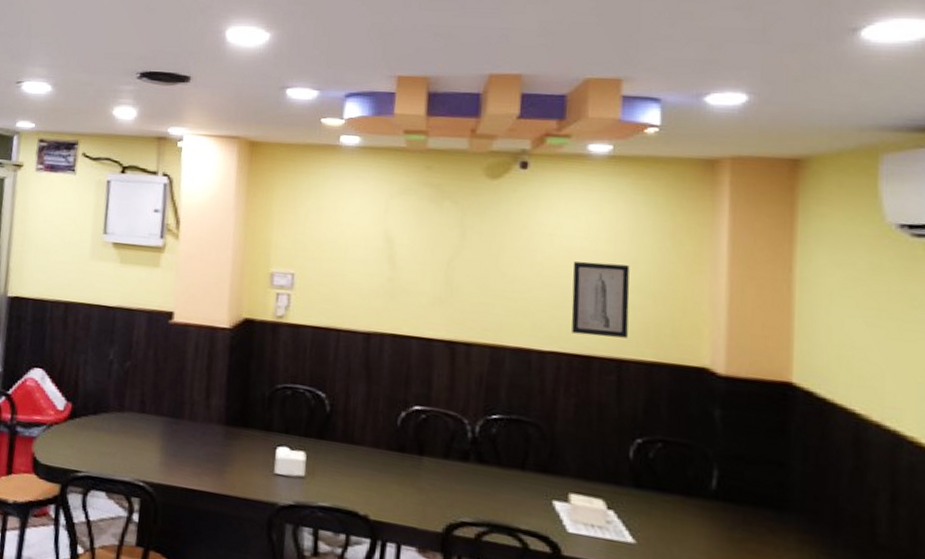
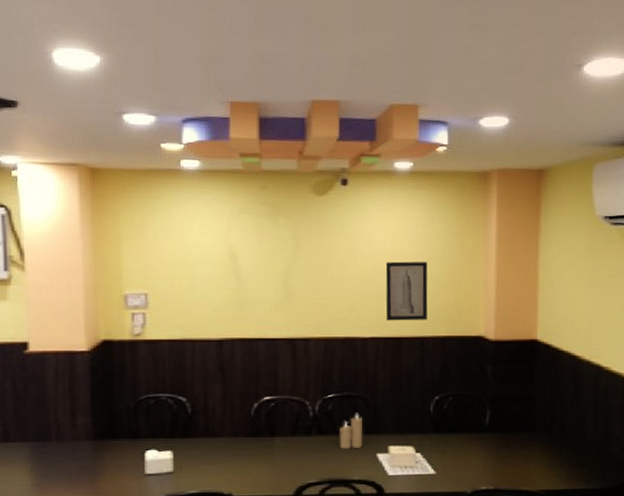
candle: none [503,443,535,491] -> present [339,413,363,450]

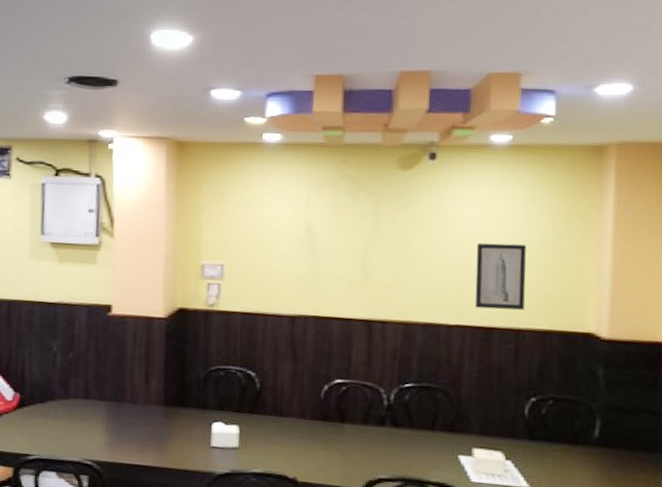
candle: present [339,413,363,450] -> none [415,407,443,448]

